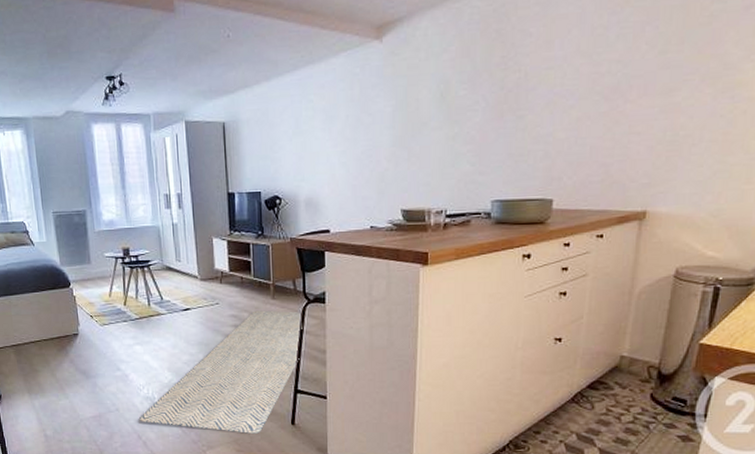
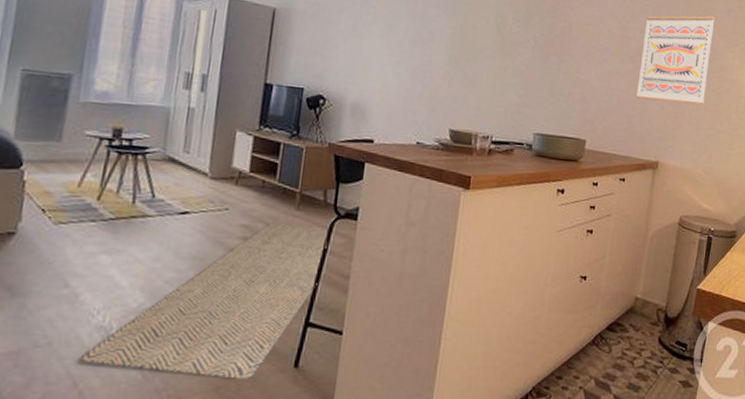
wall art: none [613,20,726,143] -> present [635,16,715,105]

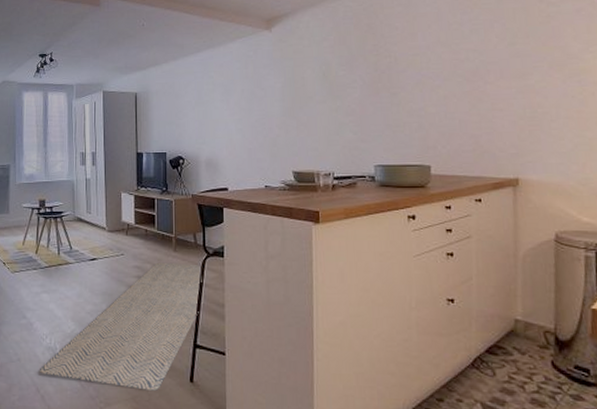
wall art: present [635,16,715,105] -> none [478,20,565,118]

